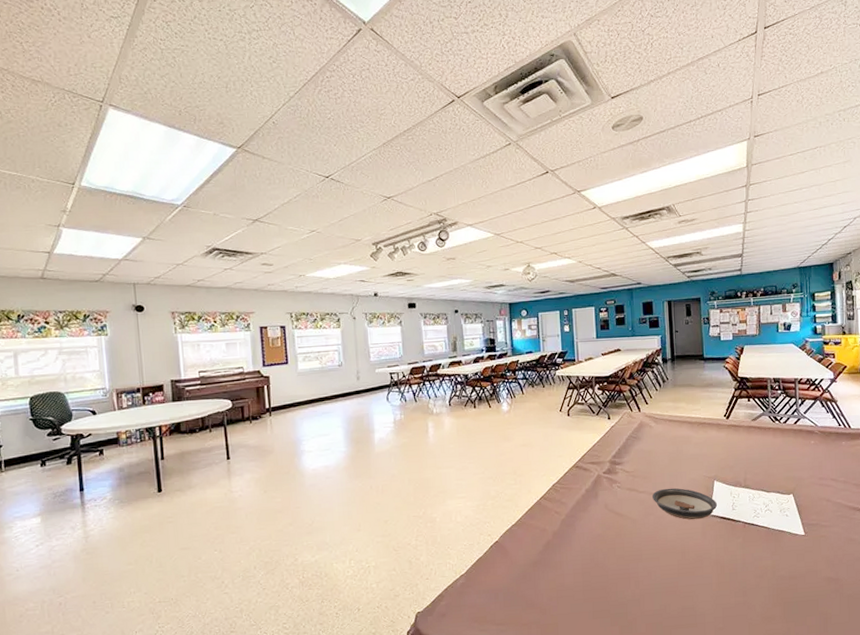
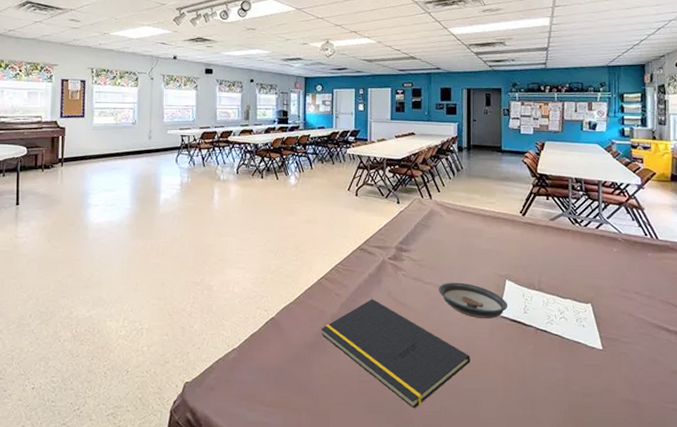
notepad: none [544,512,686,610] -> present [321,298,471,409]

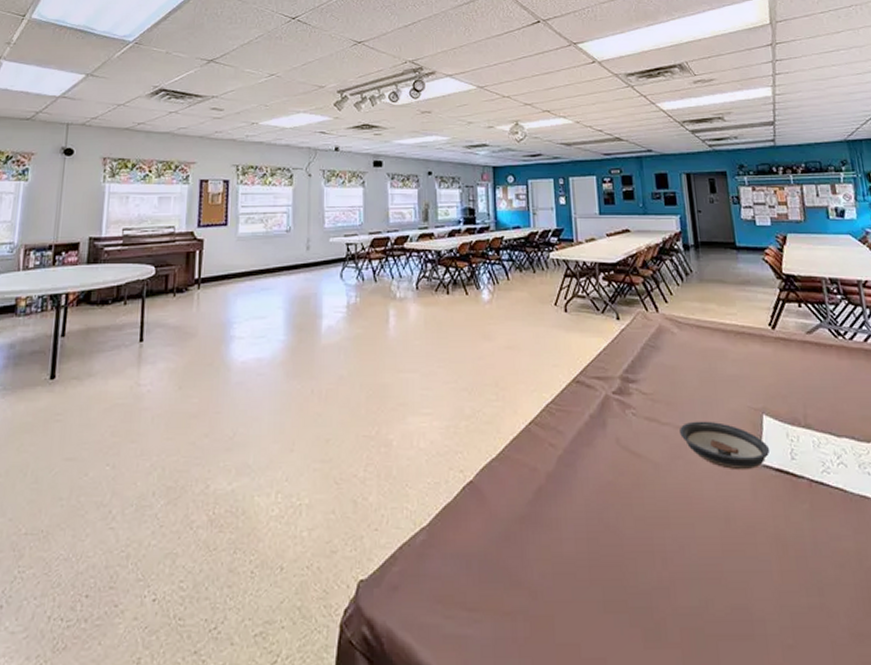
notepad: present [321,298,471,409] -> none [534,448,732,604]

